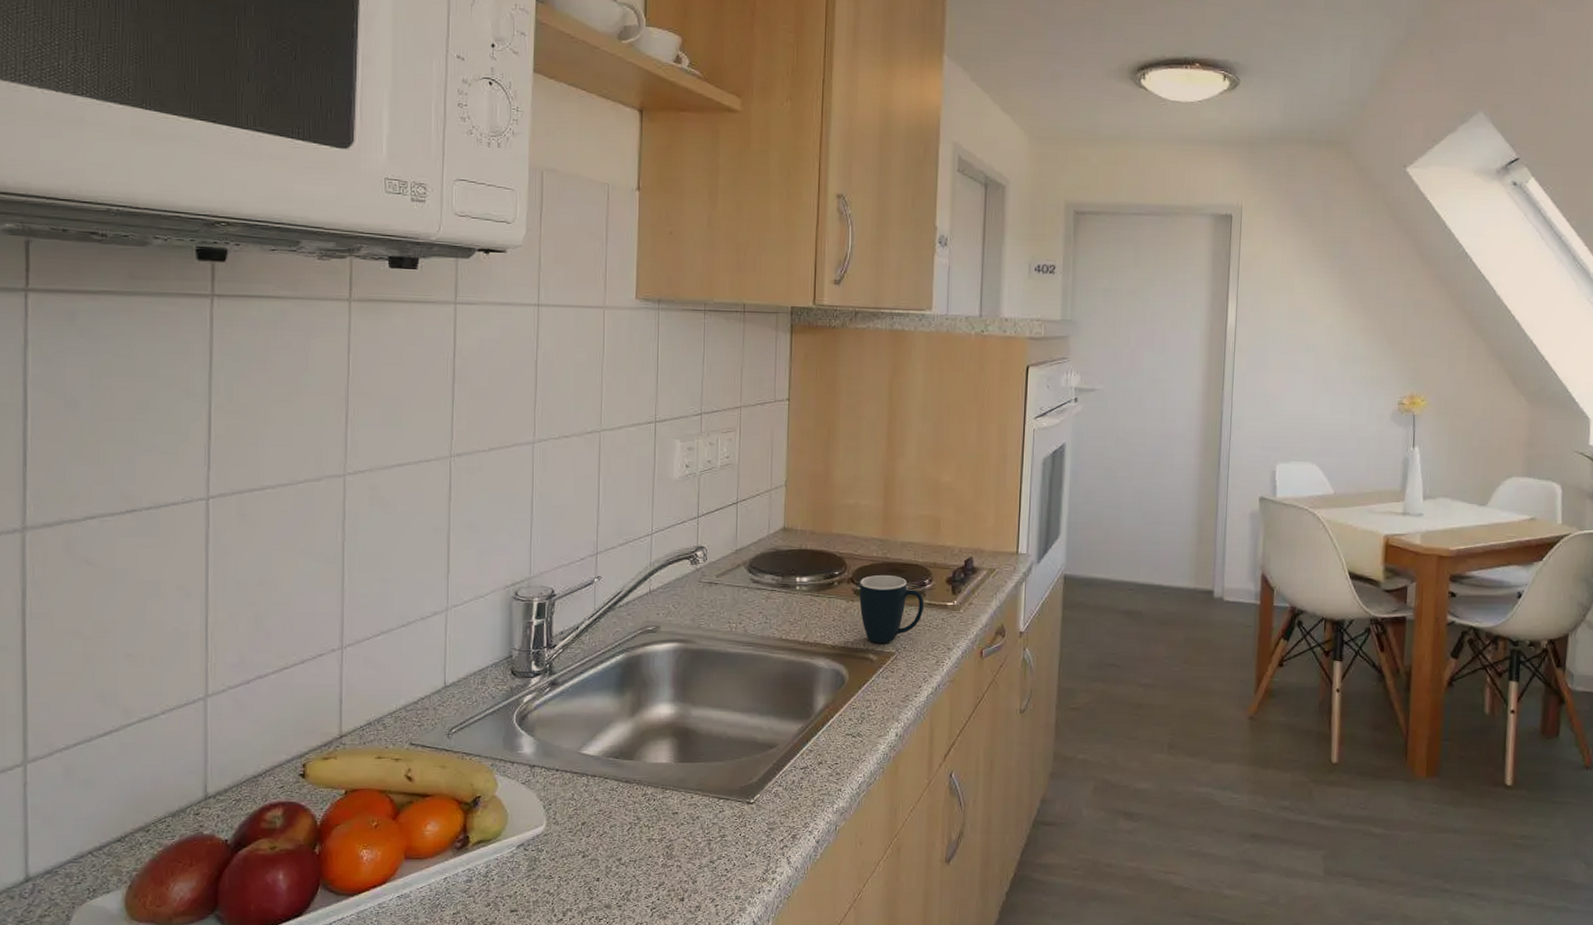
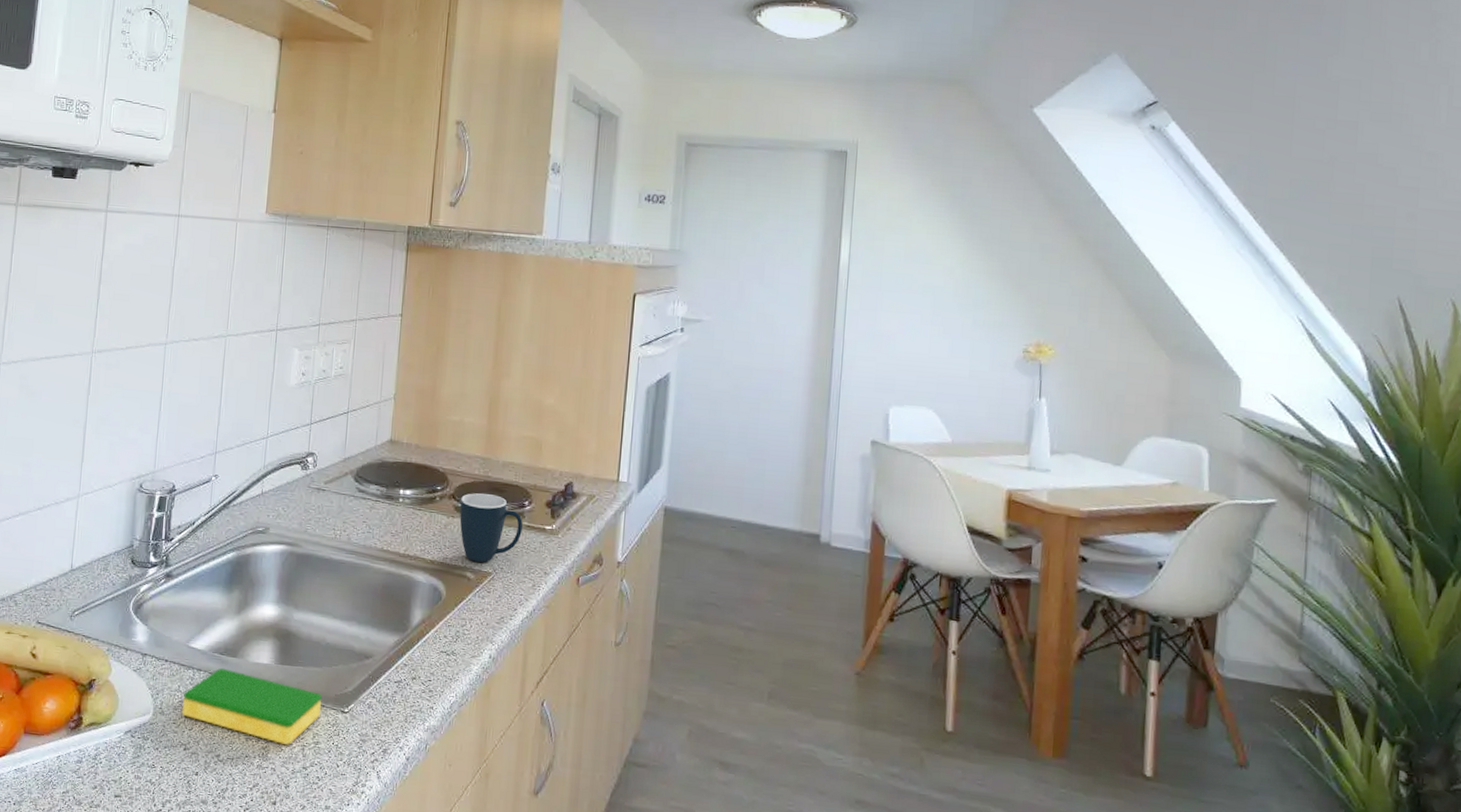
dish sponge: none [577,771,727,841] -> present [181,667,323,745]

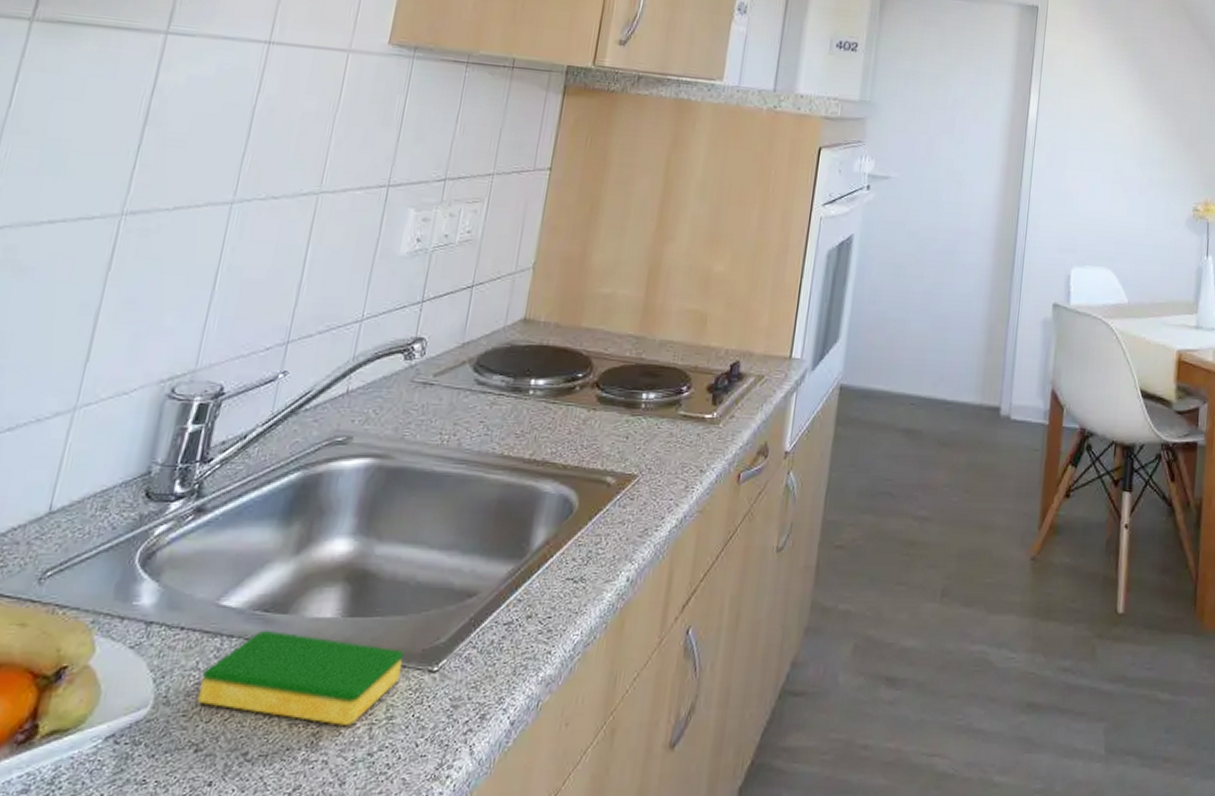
mug: present [459,493,523,562] -> none [602,378,679,463]

